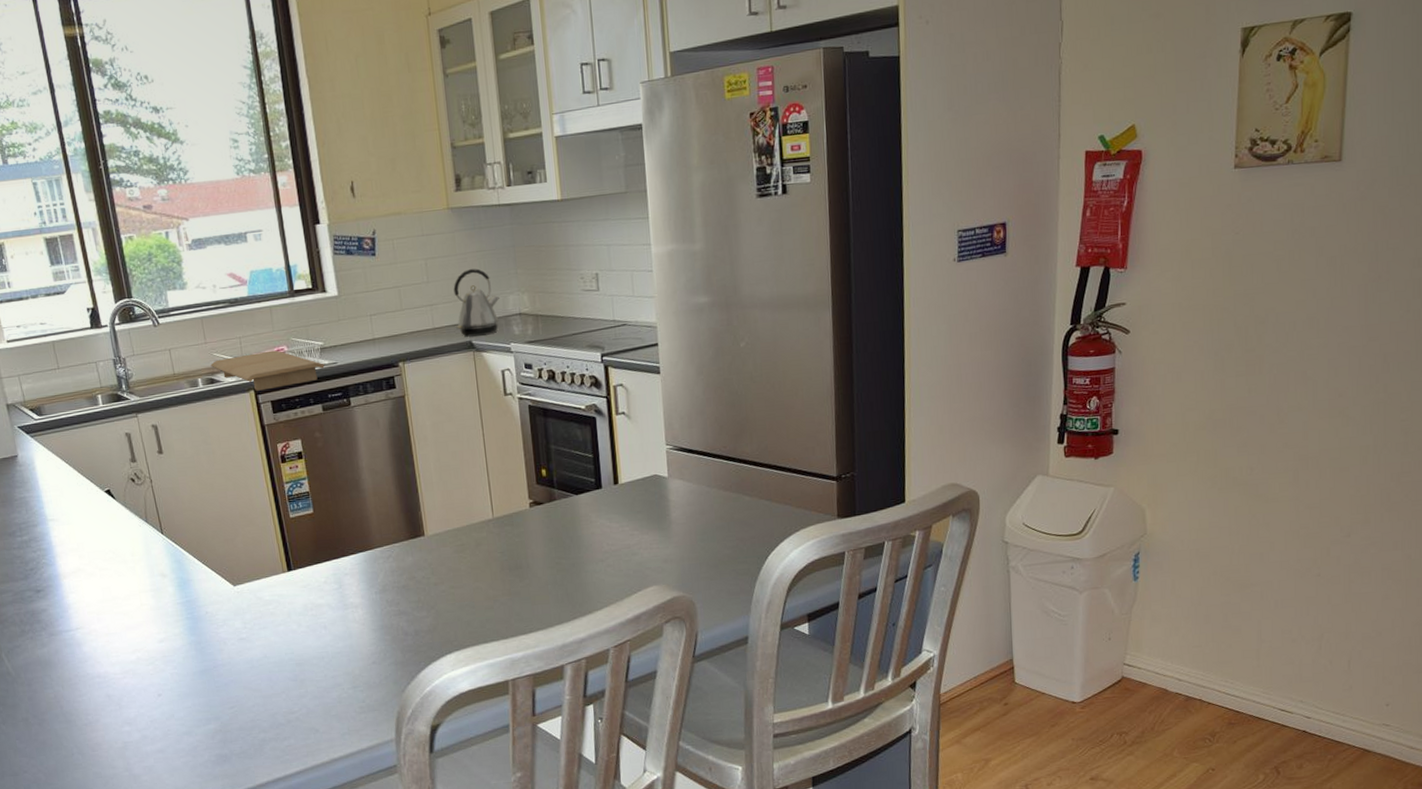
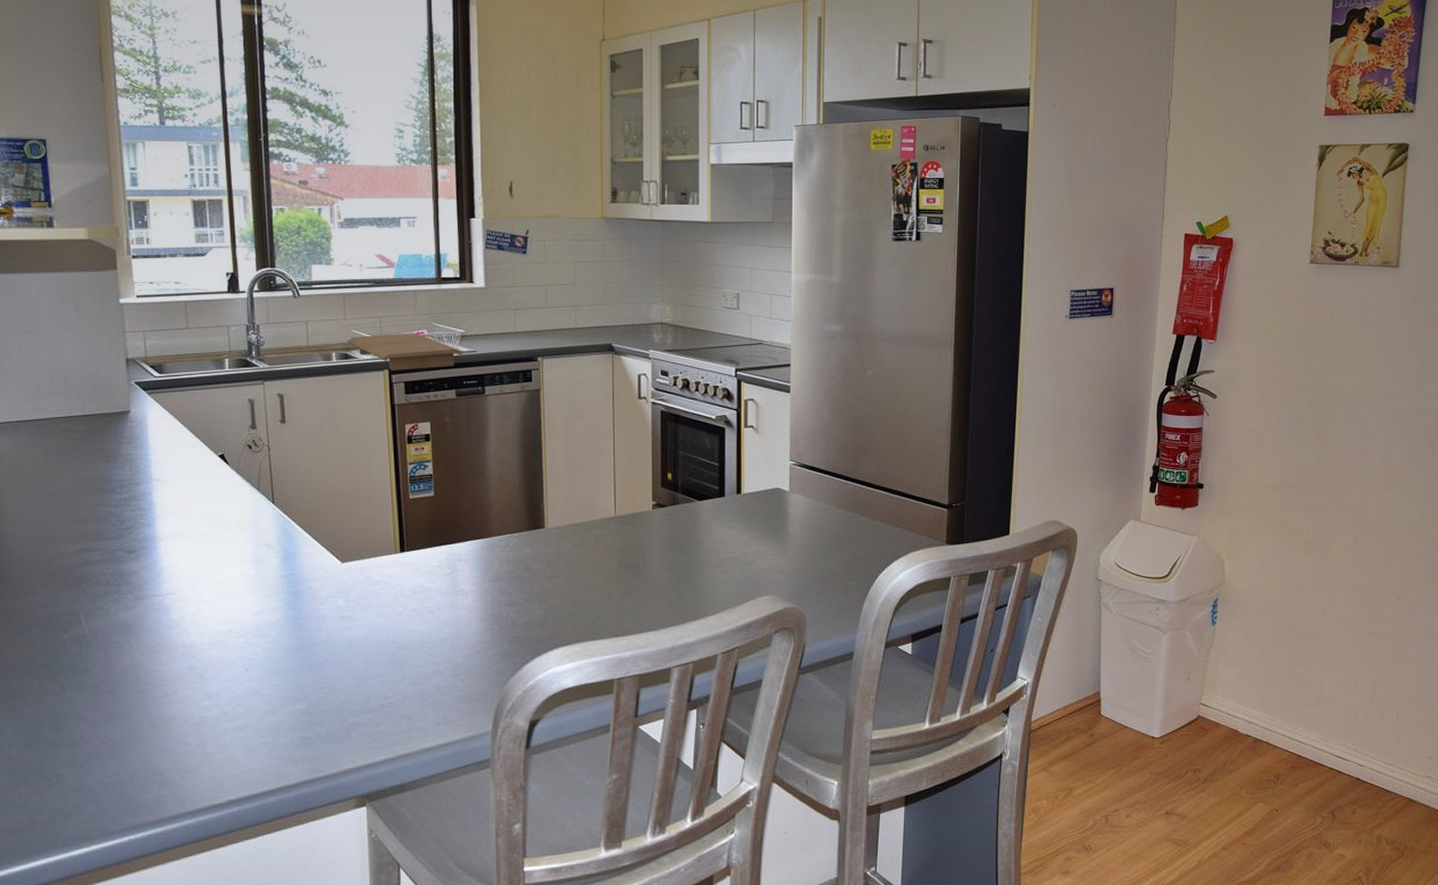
kettle: present [453,268,499,337] -> none [598,276,643,340]

